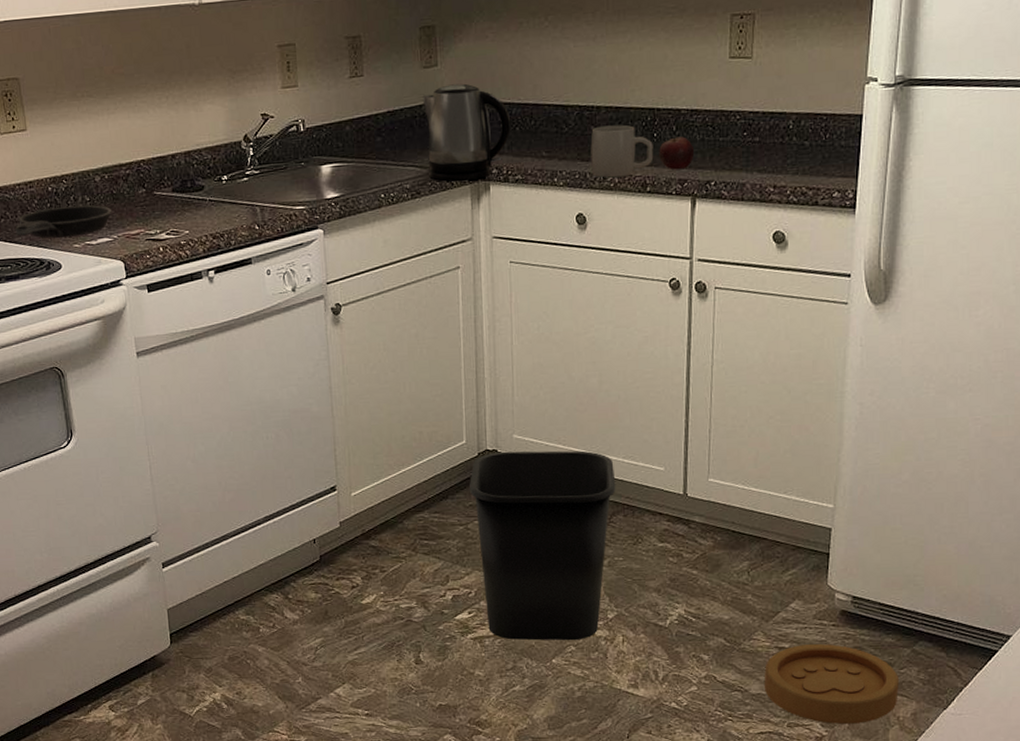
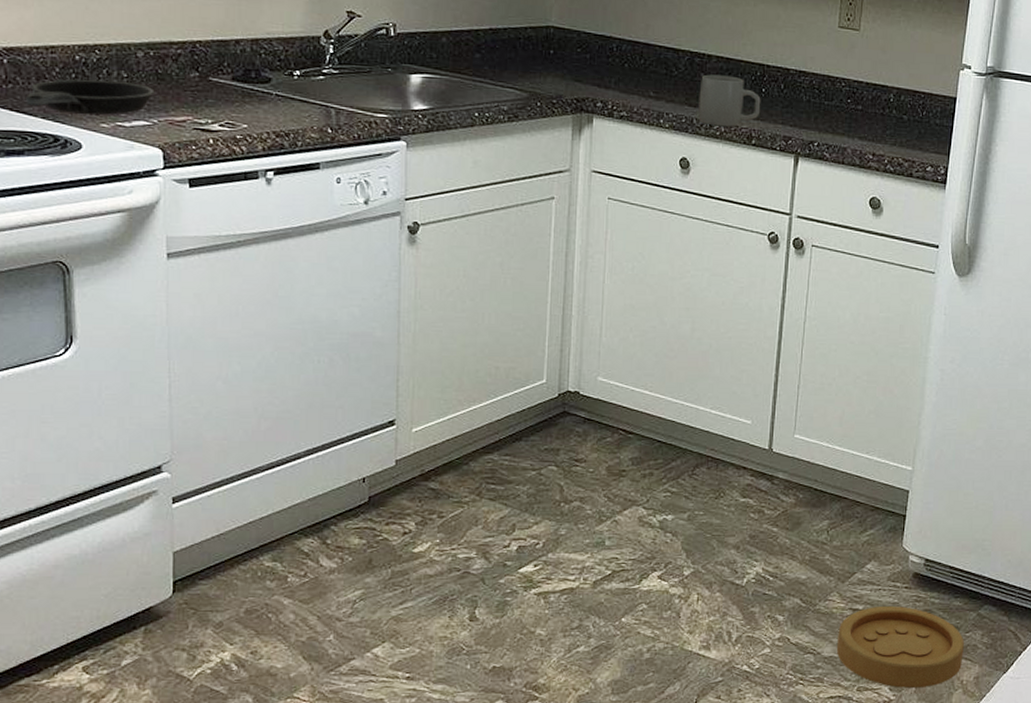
kettle: present [422,83,510,183] -> none [528,11,619,112]
waste bin: present [469,450,616,640] -> none [545,394,702,597]
fruit: present [659,136,694,170] -> none [766,95,800,127]

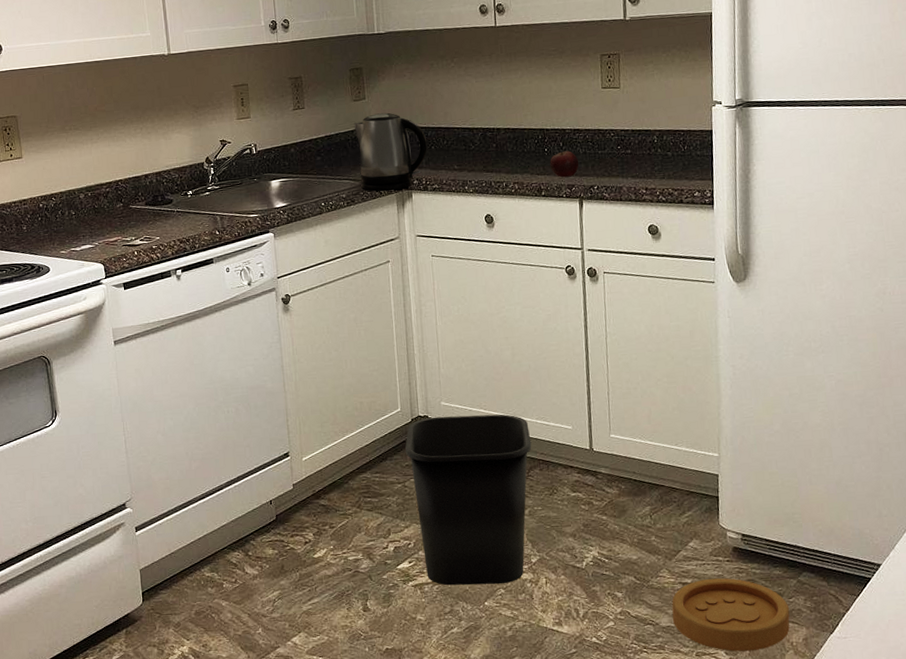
frying pan: present [26,79,155,115] -> none [10,218,94,247]
kettle: none [528,11,619,112] -> present [353,112,427,192]
waste bin: none [545,394,702,597] -> present [404,414,532,586]
mug: present [698,74,761,127] -> none [493,142,546,186]
fruit: none [766,95,800,127] -> present [550,151,579,178]

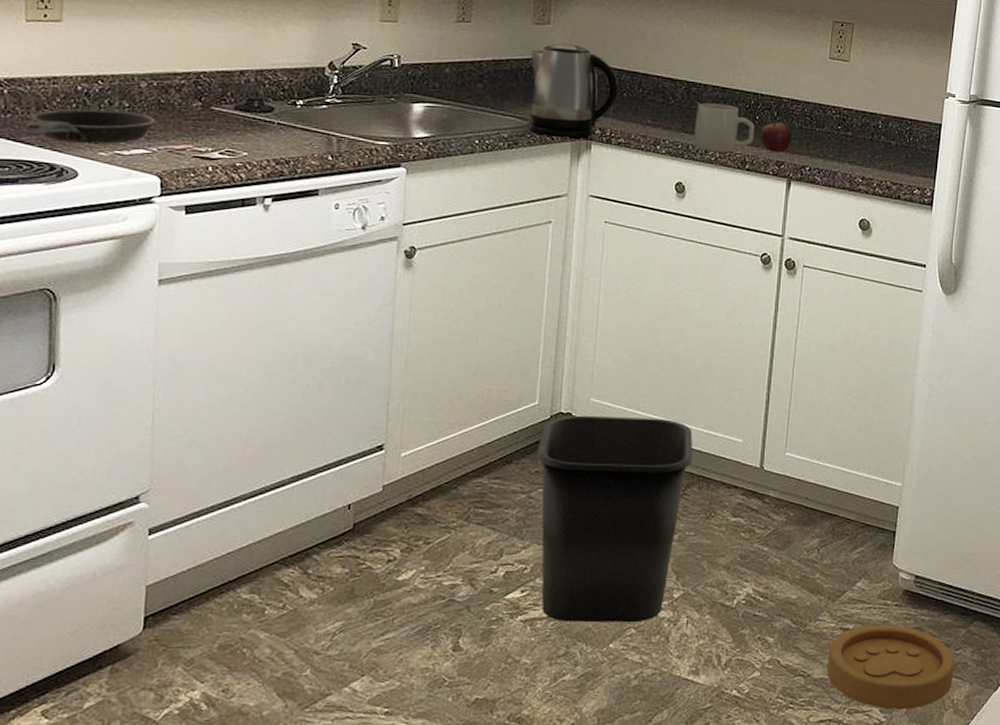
frying pan: none [10,218,94,247] -> present [24,109,156,144]
mug: none [493,142,546,186] -> present [694,103,755,153]

